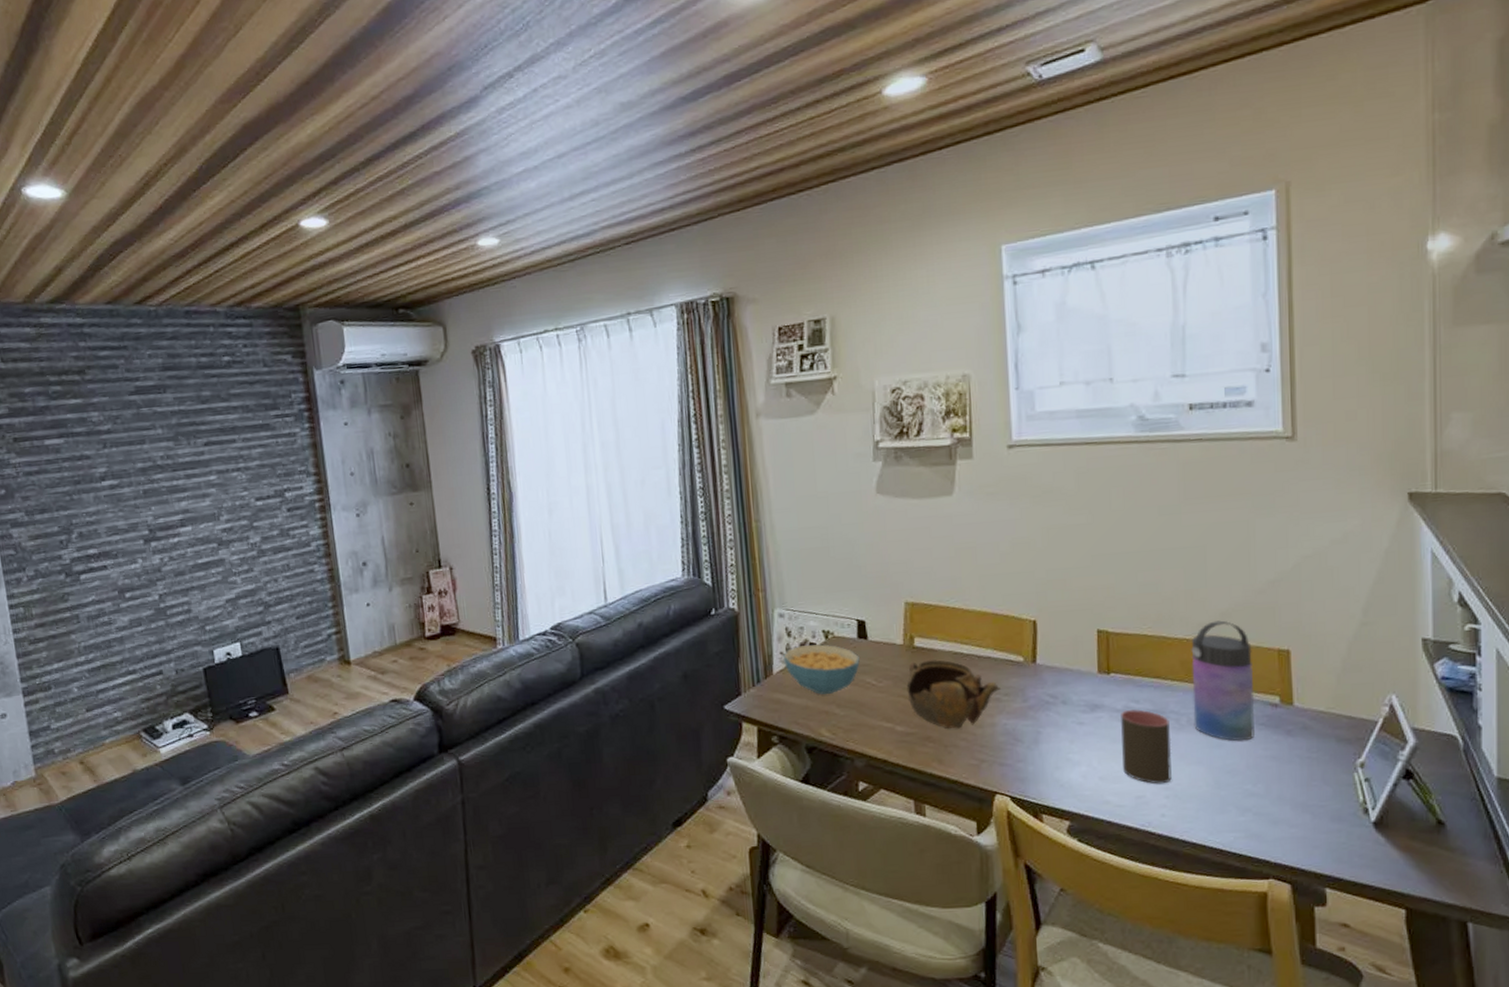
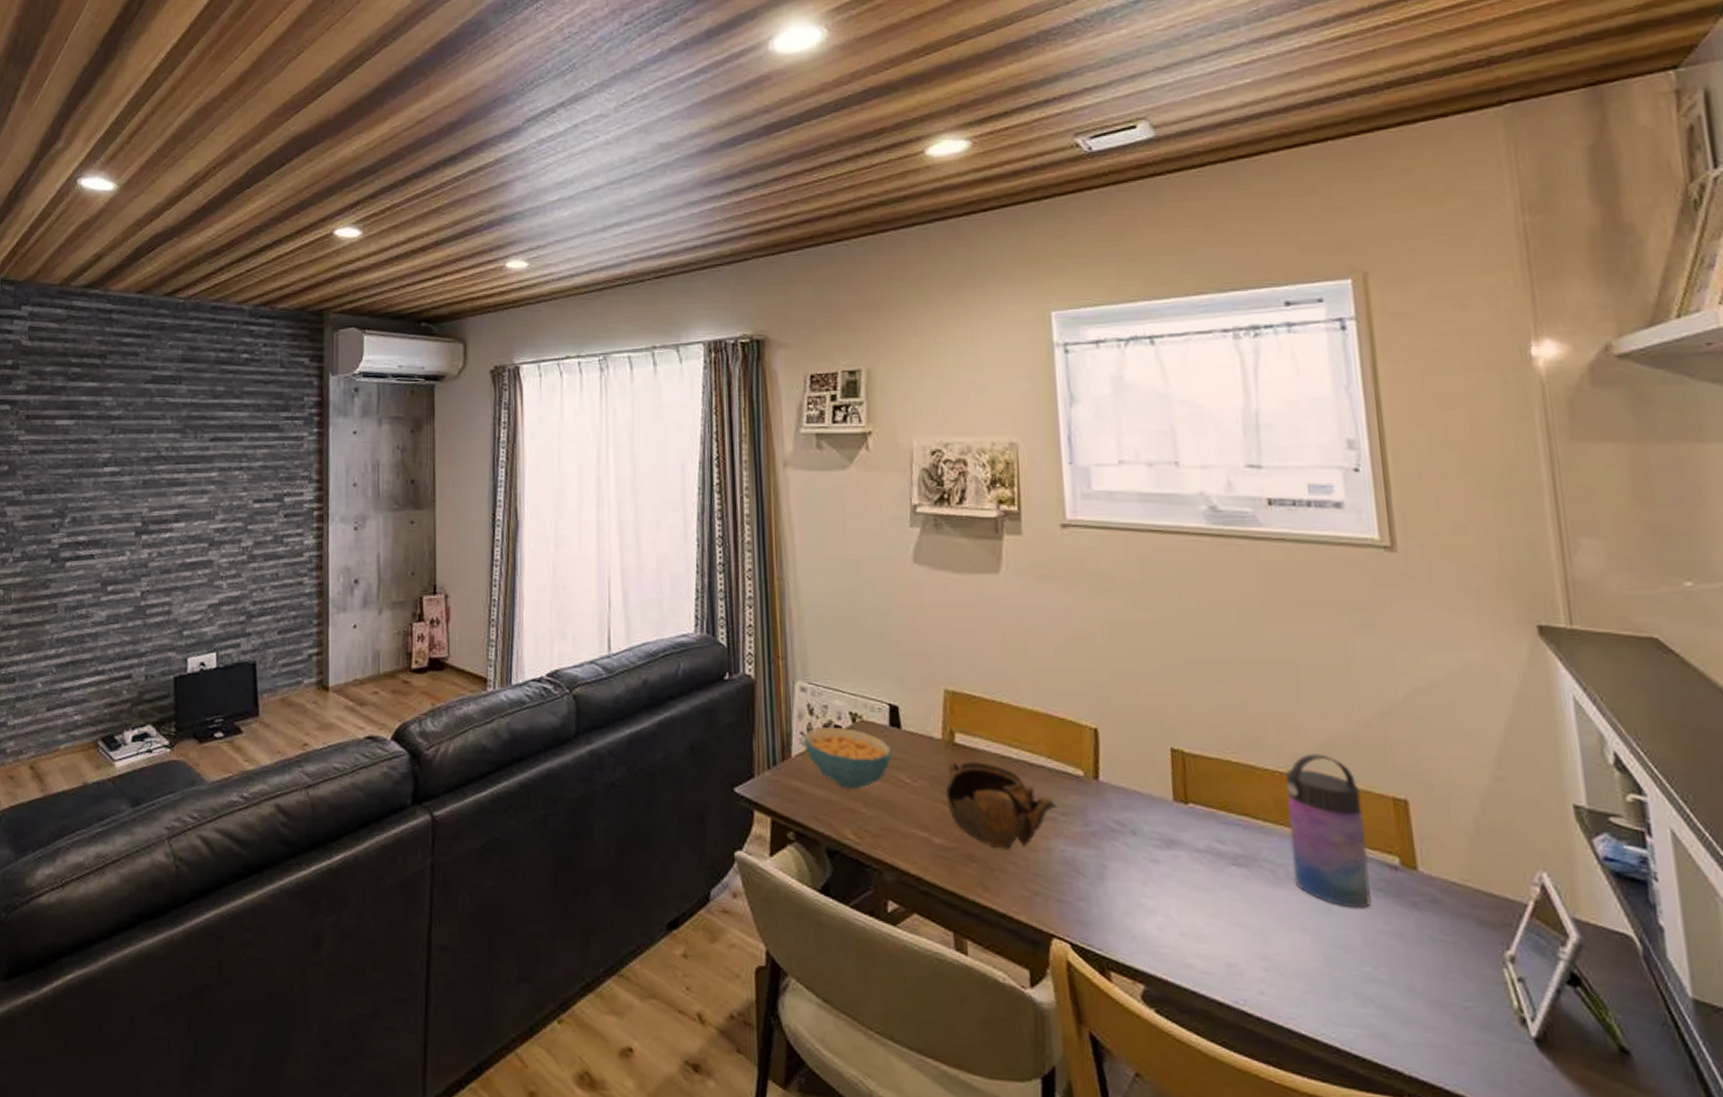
cup: present [1121,709,1172,784] -> none [1203,851,1270,952]

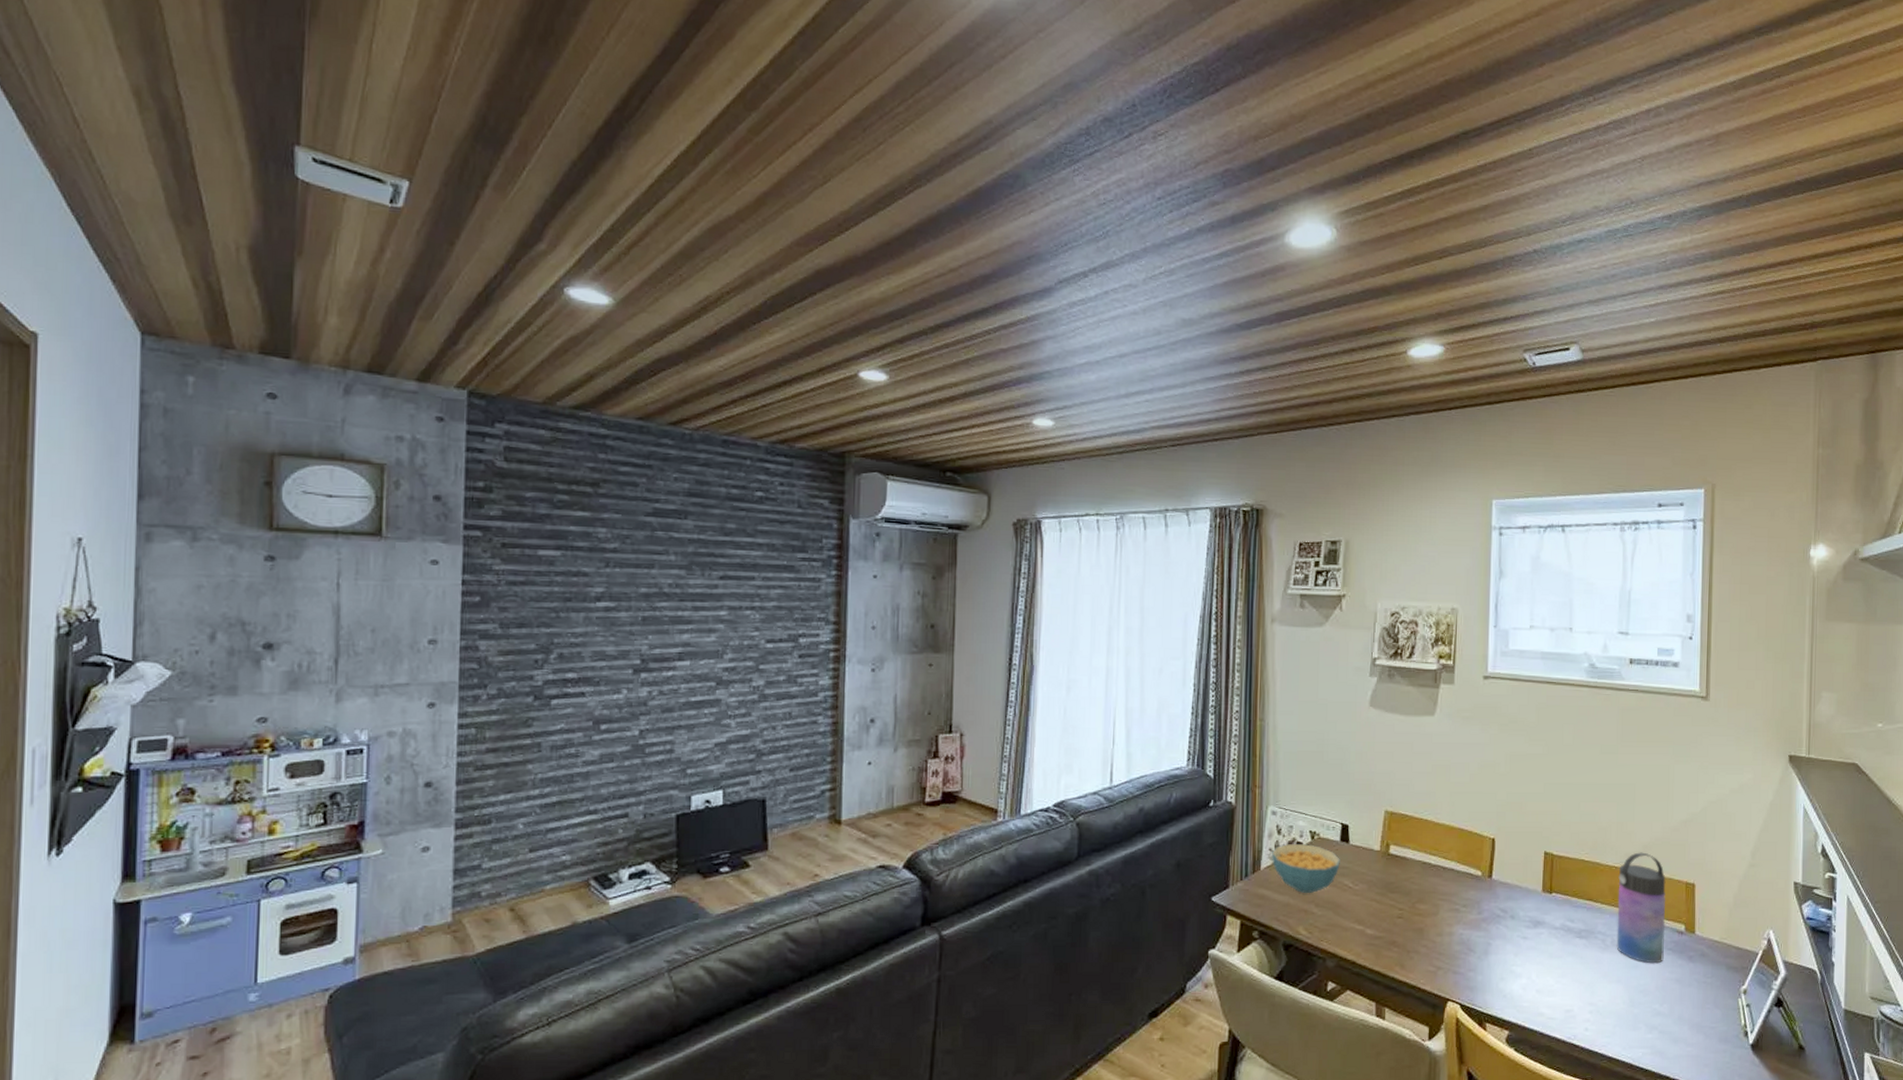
teapot: present [945,760,1058,850] -> none [1379,867,1461,936]

